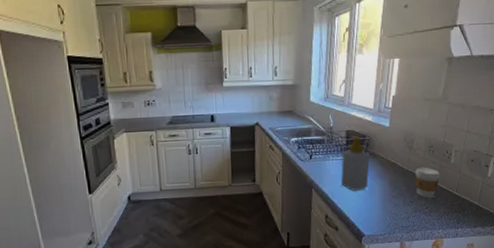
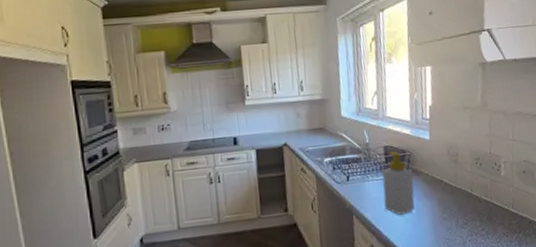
coffee cup: present [415,167,441,199] -> none [464,182,493,219]

